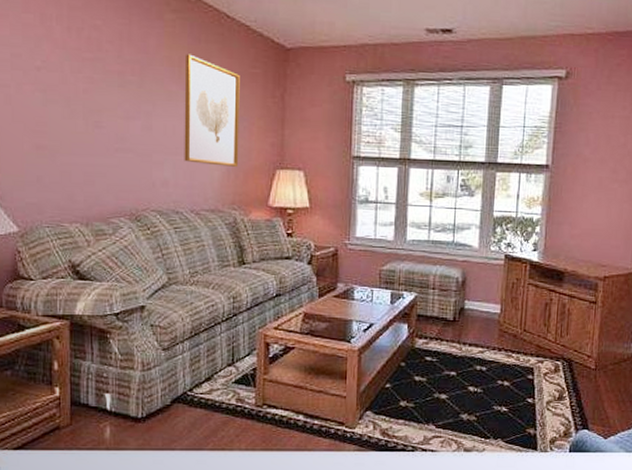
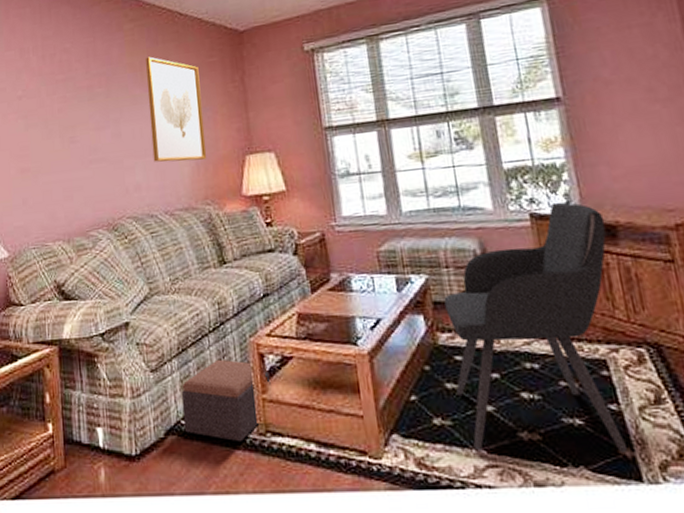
footstool: none [189,344,273,412] -> present [181,359,271,443]
armchair: none [422,248,557,431] -> present [444,202,629,453]

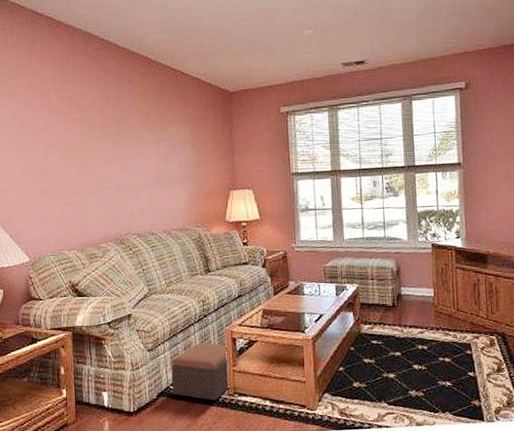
wall art: present [146,56,207,162] -> none [152,106,200,193]
armchair: present [444,202,629,453] -> none [368,237,480,404]

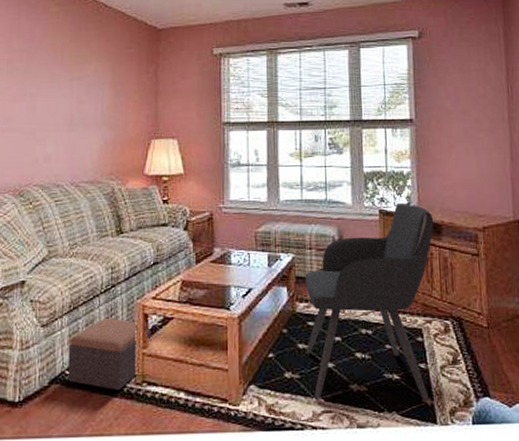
armchair: none [368,237,480,404] -> present [305,202,434,402]

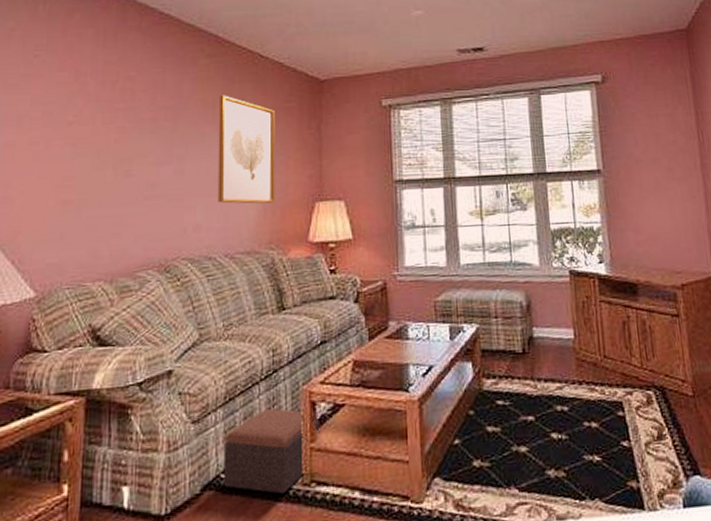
wall art: none [65,40,117,140] -> present [217,95,276,205]
armchair: present [305,202,434,402] -> none [491,261,635,490]

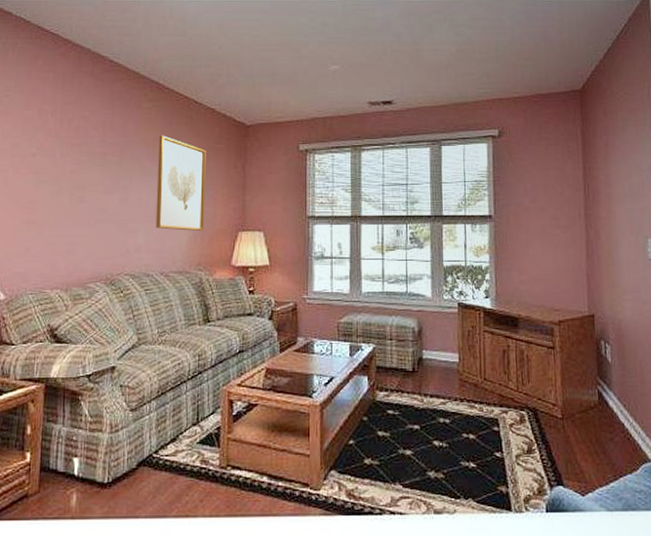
footstool: present [223,408,320,494] -> none [155,403,236,474]

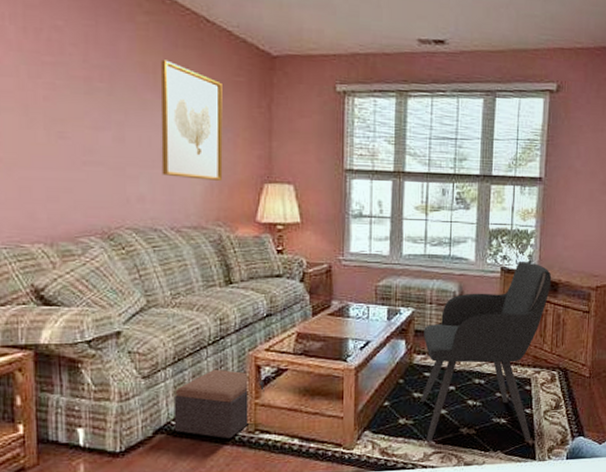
footstool: none [155,403,236,474] -> present [173,369,264,439]
armchair: none [385,296,511,489] -> present [421,261,552,442]

